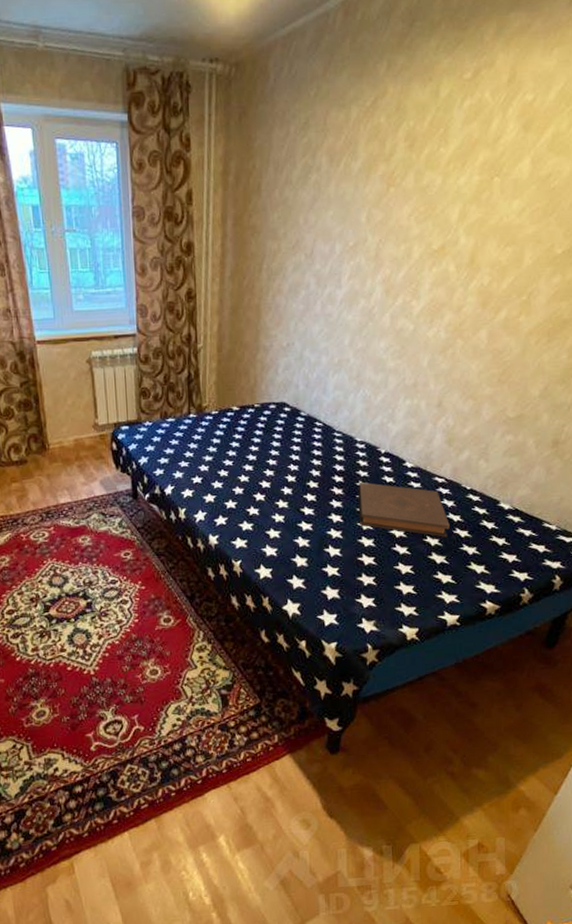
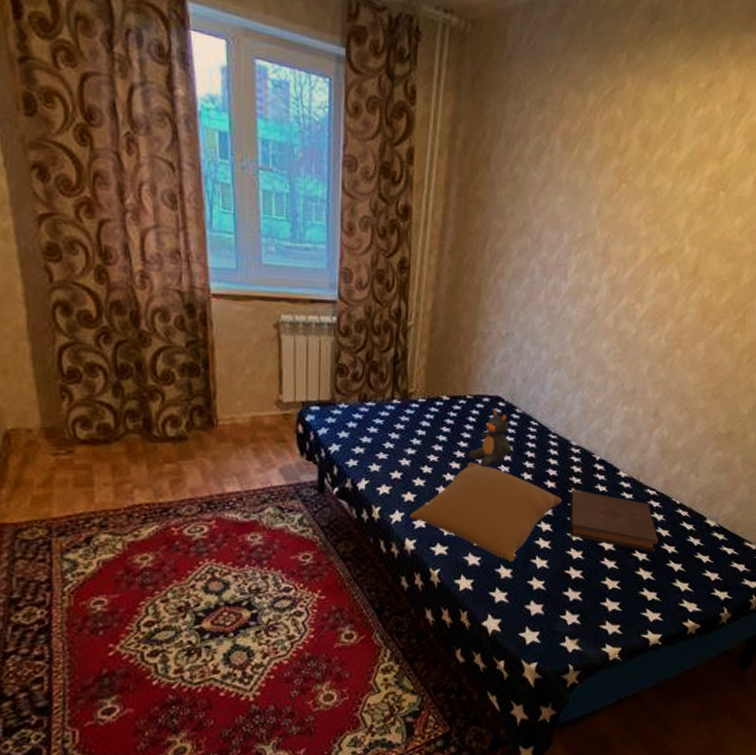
pillow: none [212,464,350,551] -> present [410,462,562,562]
stuffed animal: none [259,414,300,468] -> present [468,408,512,468]

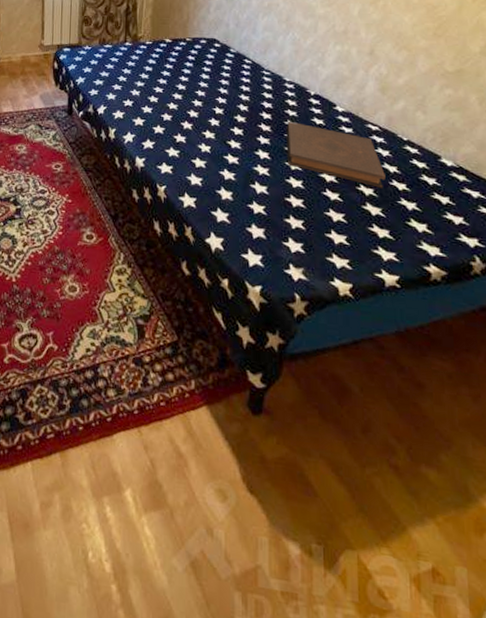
pillow: present [410,462,562,562] -> none [140,94,278,185]
stuffed animal: present [468,408,512,468] -> none [188,49,228,99]

